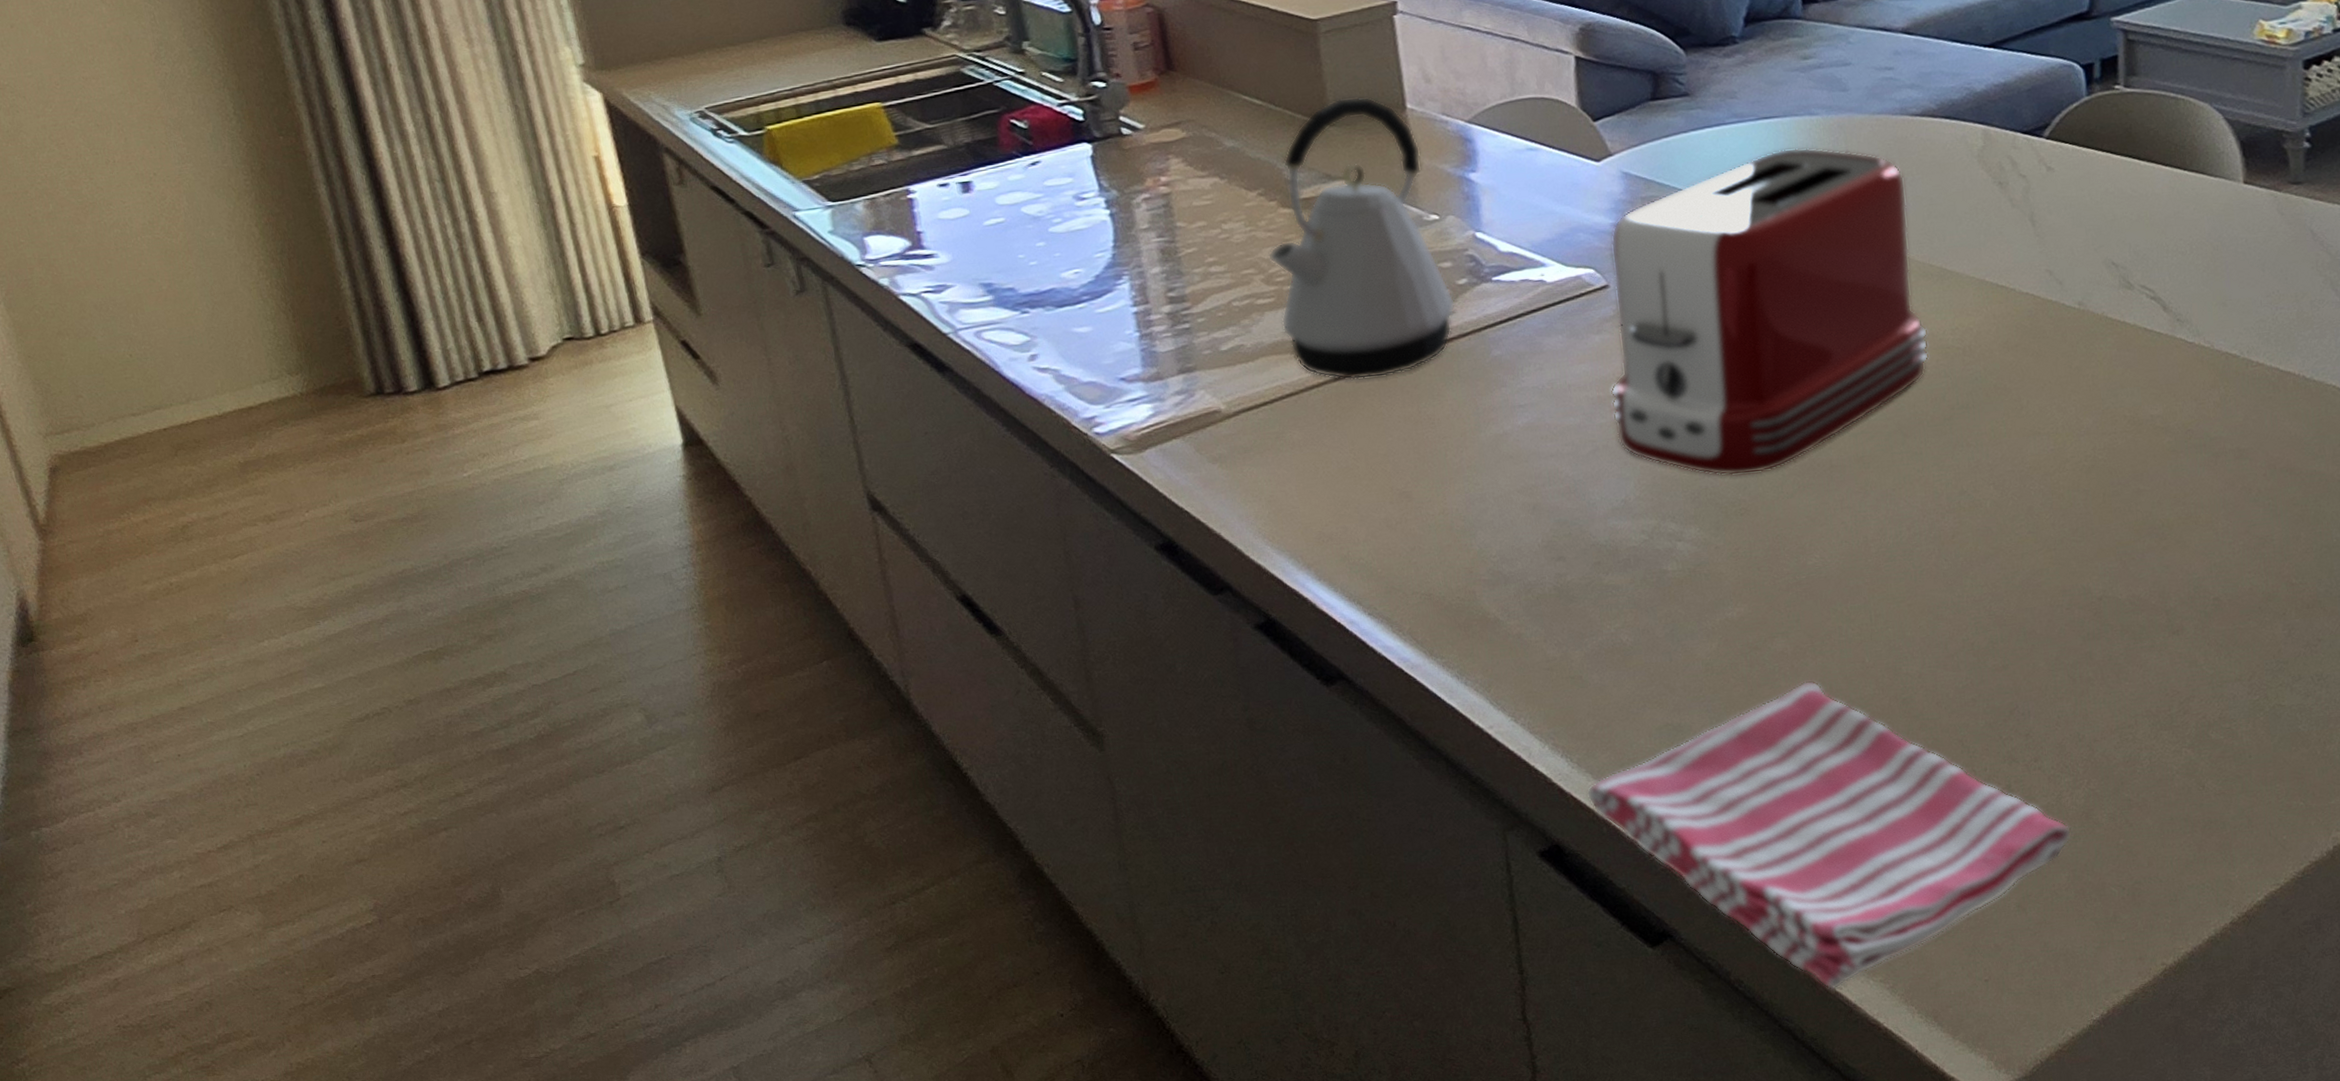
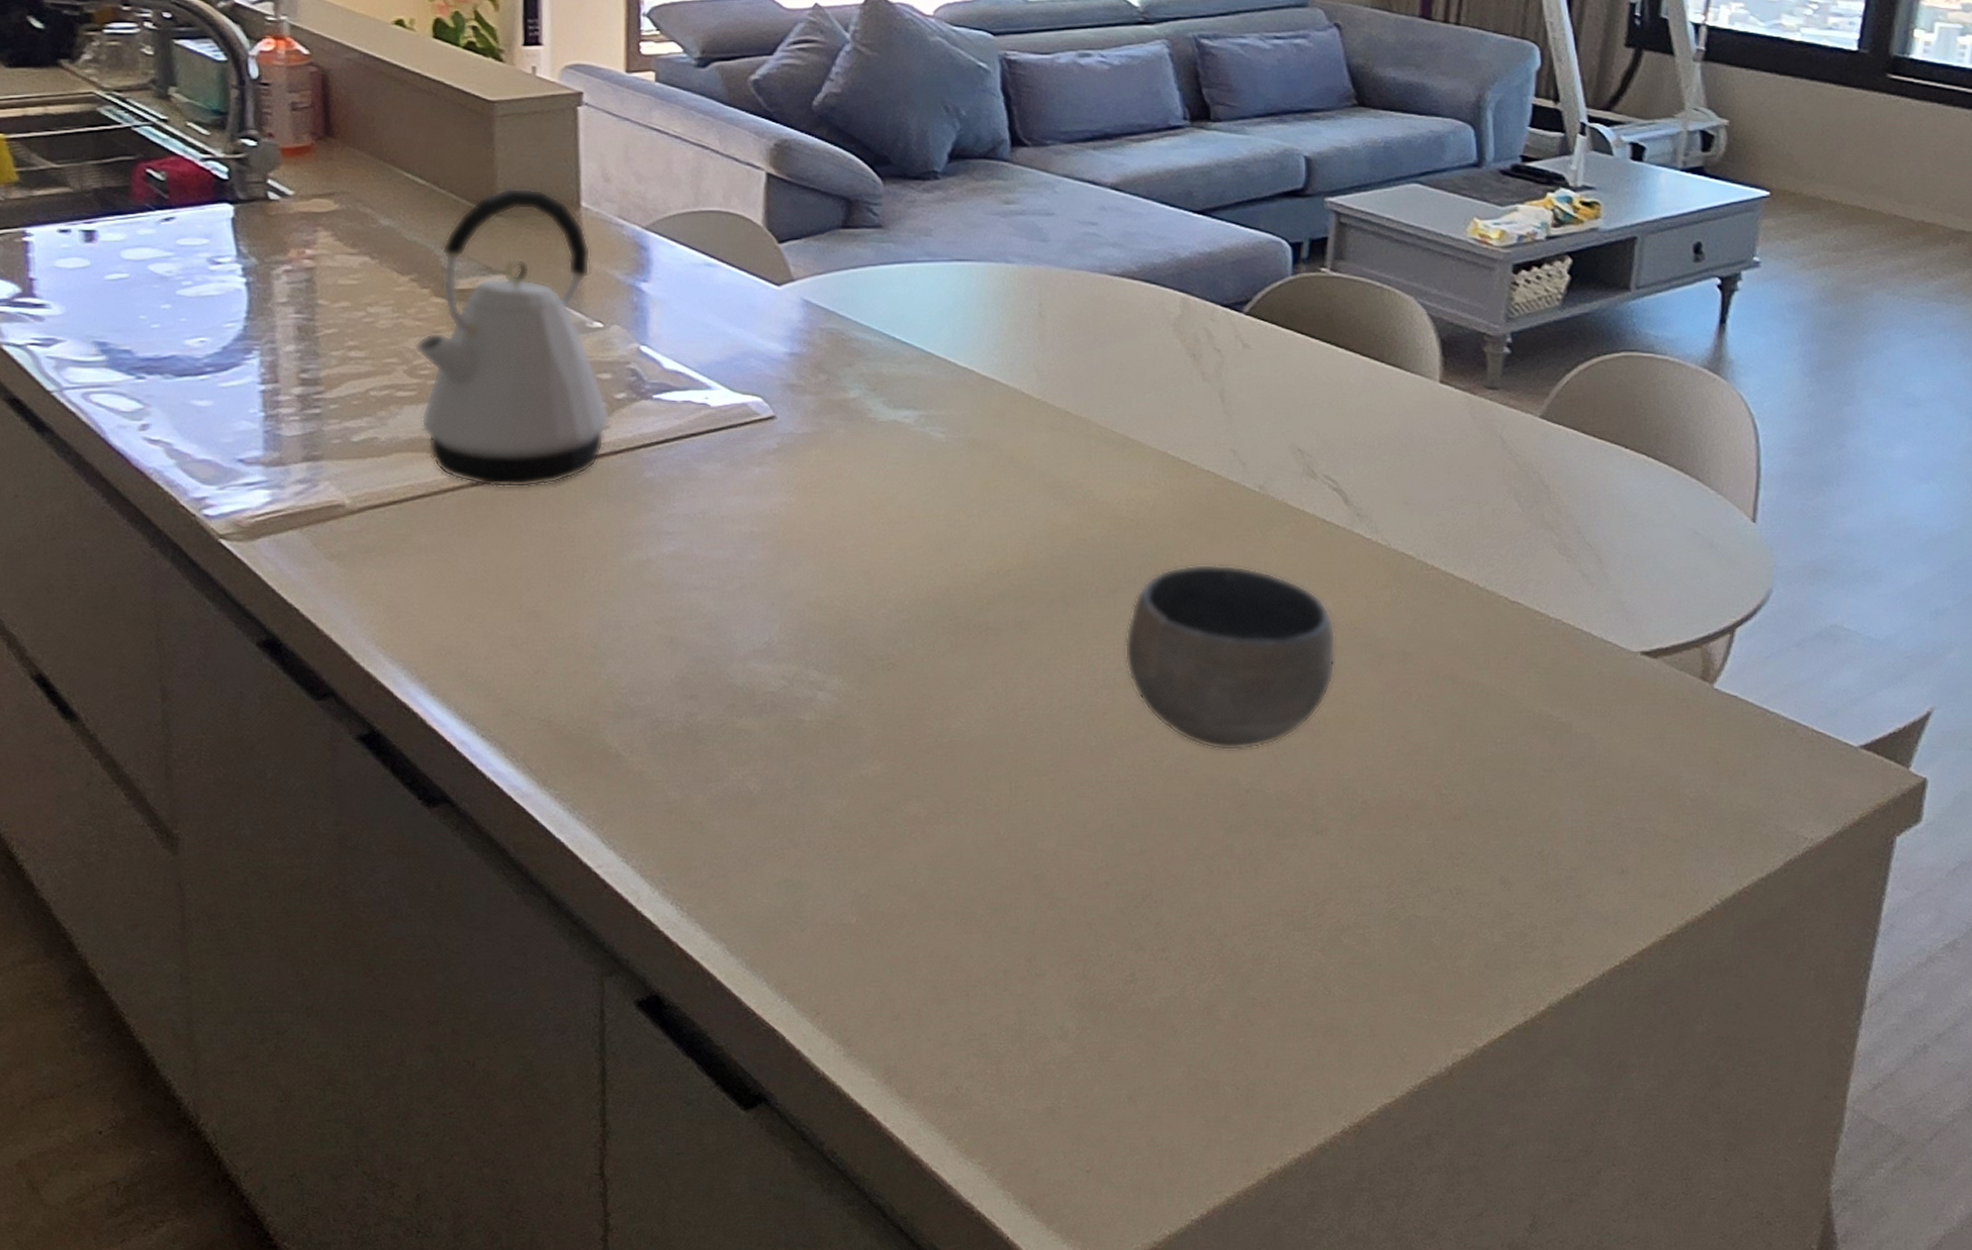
dish towel: present [1586,680,2072,990] -> none [693,847,1192,1168]
toaster: present [1610,147,1930,476] -> none [765,294,1103,628]
bowl: none [1964,381,2173,562] -> present [1124,564,1336,751]

